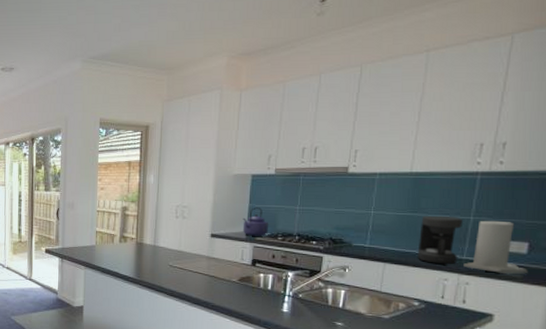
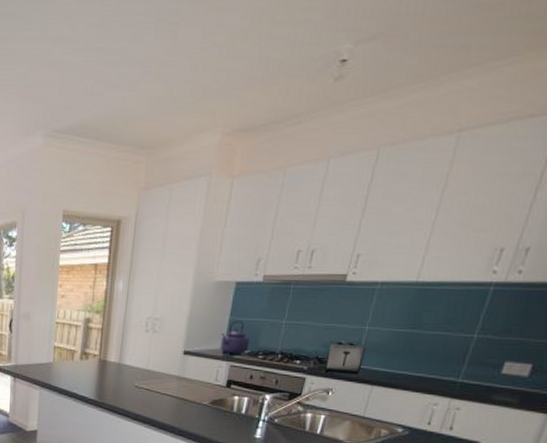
toaster: none [337,223,374,254] -> present [323,340,366,375]
coffee maker: present [417,215,463,265] -> none [408,332,465,389]
paper towel: present [463,220,528,274] -> none [457,338,526,399]

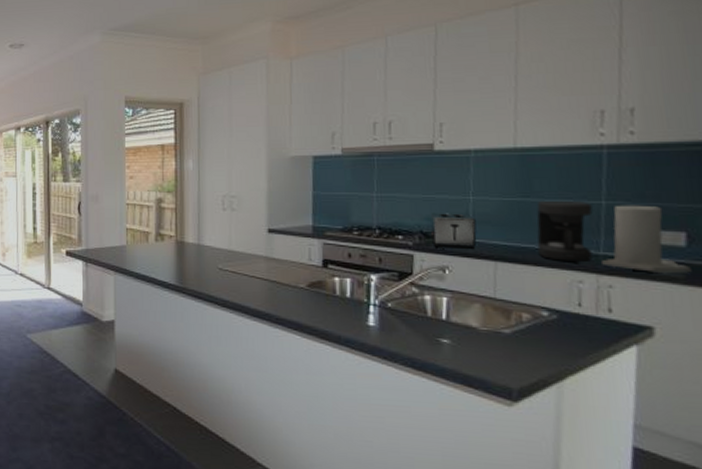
kettle: present [219,321,250,354] -> none [306,195,341,231]
coffee maker: none [408,332,465,389] -> present [536,200,593,263]
paper towel: none [457,338,526,399] -> present [601,205,692,273]

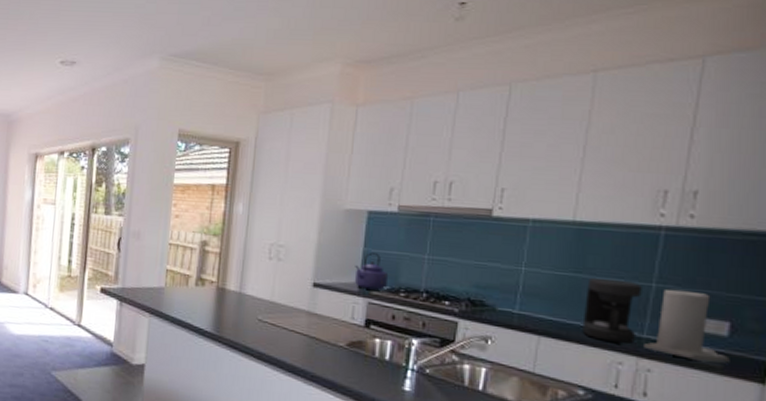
kettle: none [306,195,341,231] -> present [354,253,389,291]
toaster: present [430,213,477,250] -> none [477,281,525,323]

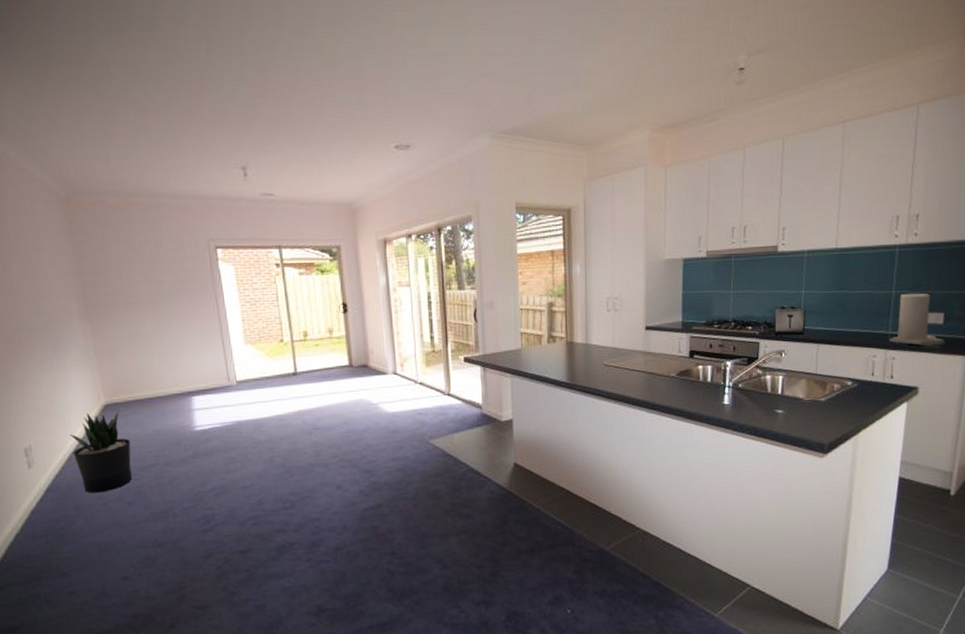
kettle: present [354,253,389,291] -> none [677,294,704,326]
toaster: none [477,281,525,323] -> present [772,305,806,336]
coffee maker: present [582,277,642,345] -> none [847,291,886,341]

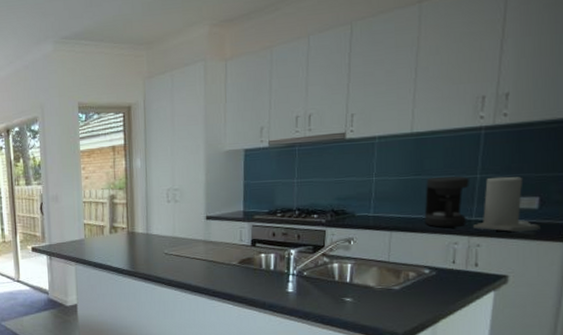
toaster: present [772,305,806,336] -> none [339,192,377,223]
coffee maker: none [847,291,886,341] -> present [424,176,469,228]

